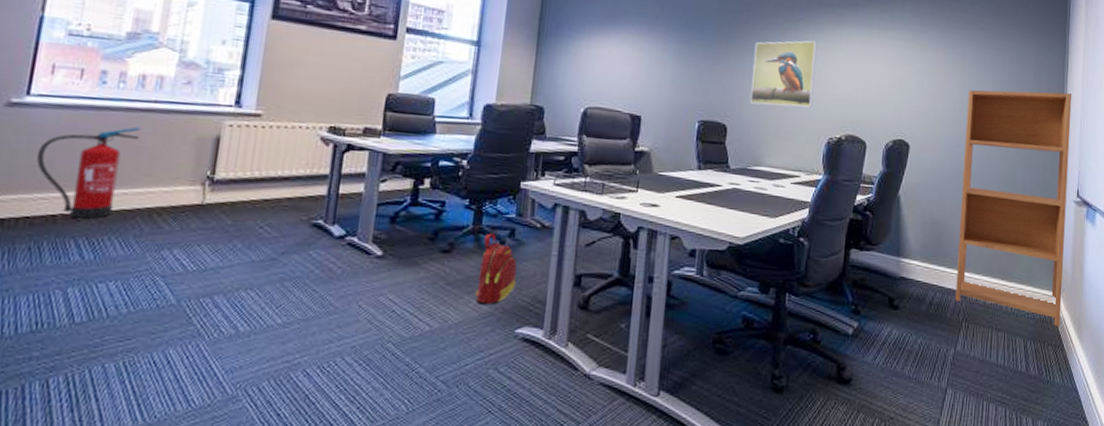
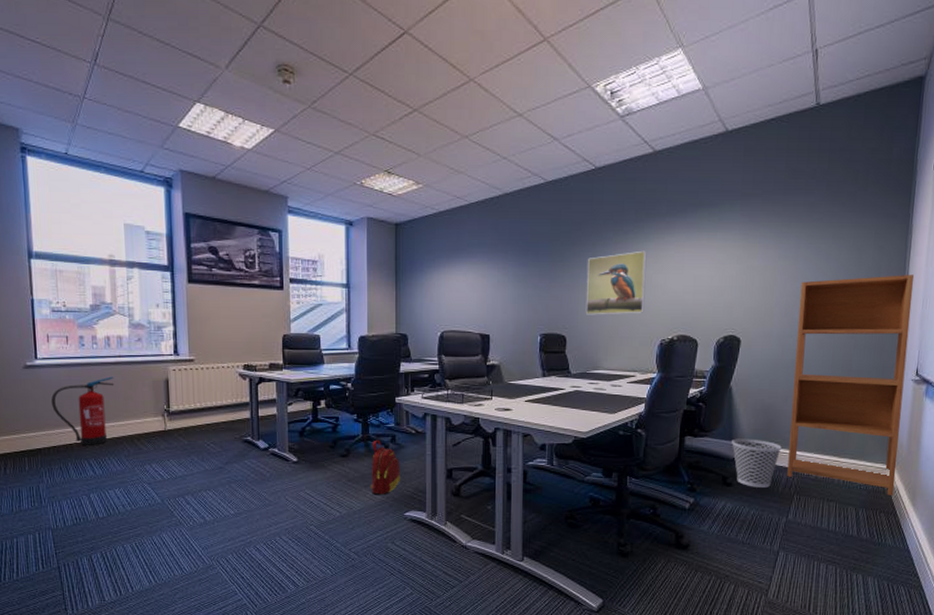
wastebasket: none [899,254,950,313] -> present [732,438,782,488]

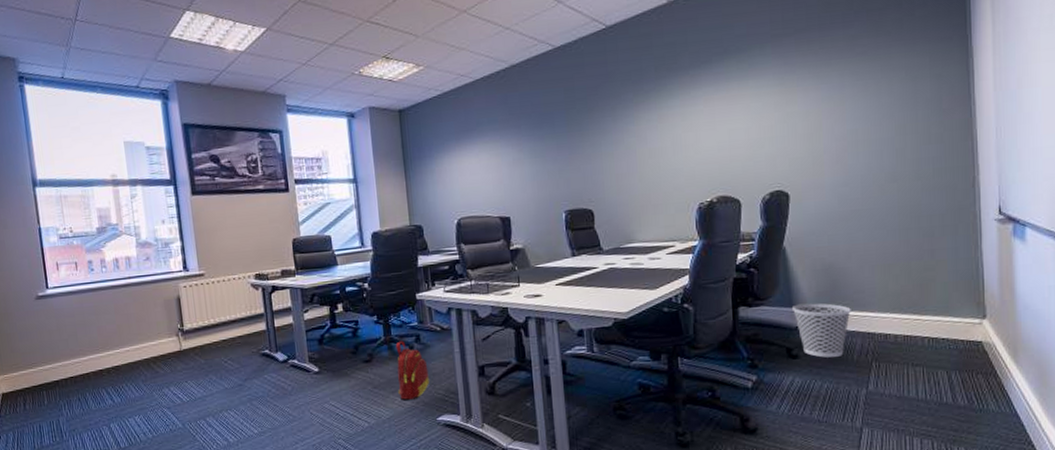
fire extinguisher: present [51,376,115,445] -> none [65,299,127,374]
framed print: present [586,250,647,315] -> none [608,108,677,185]
bookcase: present [787,274,914,495] -> none [851,100,990,354]

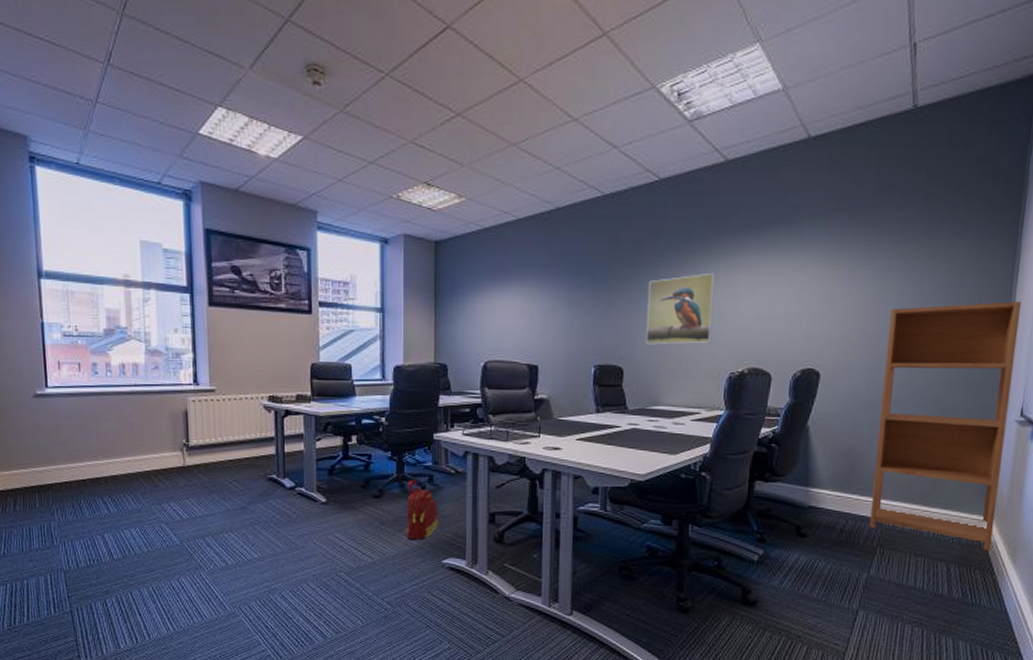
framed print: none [608,108,677,185] -> present [646,272,716,345]
wastebasket: present [793,303,851,358] -> none [807,484,864,539]
bookcase: none [851,100,990,354] -> present [869,300,1022,551]

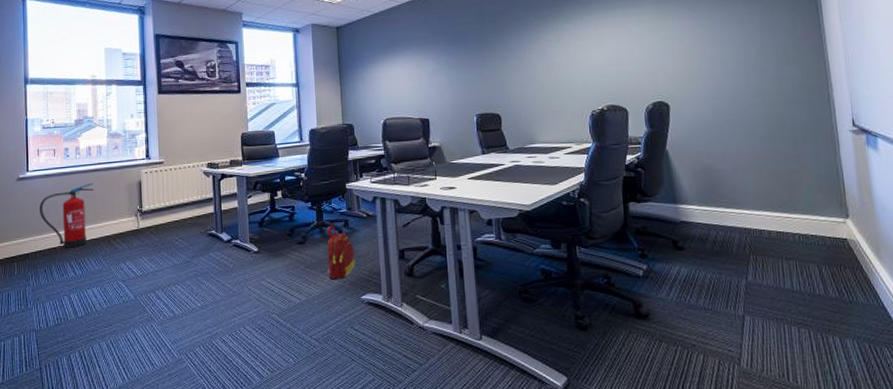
fire extinguisher: none [63,407,130,481] -> present [39,182,94,248]
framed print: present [646,272,716,345] -> none [512,30,572,94]
bookcase: present [869,300,1022,551] -> none [719,29,855,250]

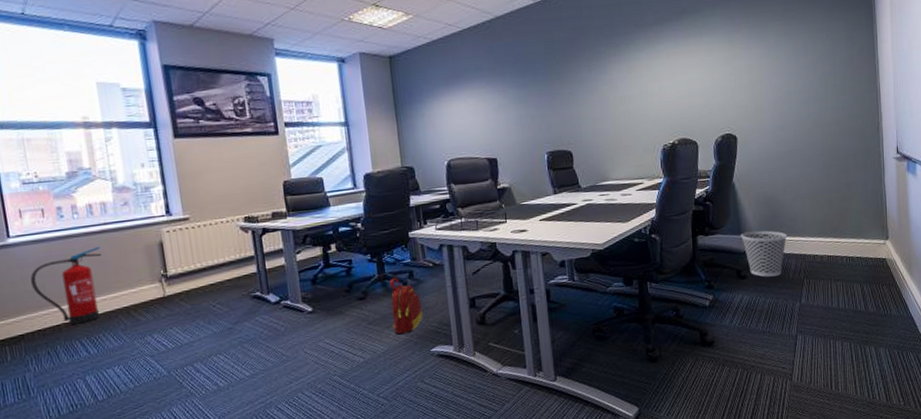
wastebasket: none [676,200,729,250] -> present [741,230,787,277]

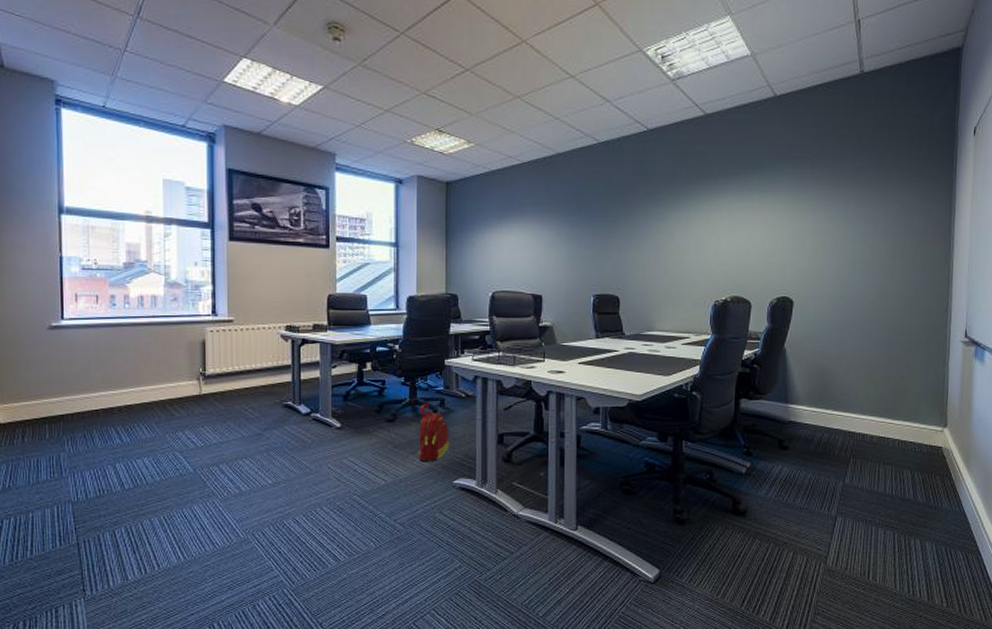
fire extinguisher: present [30,246,102,325] -> none [78,338,147,411]
wastebasket: present [741,230,787,277] -> none [787,401,837,451]

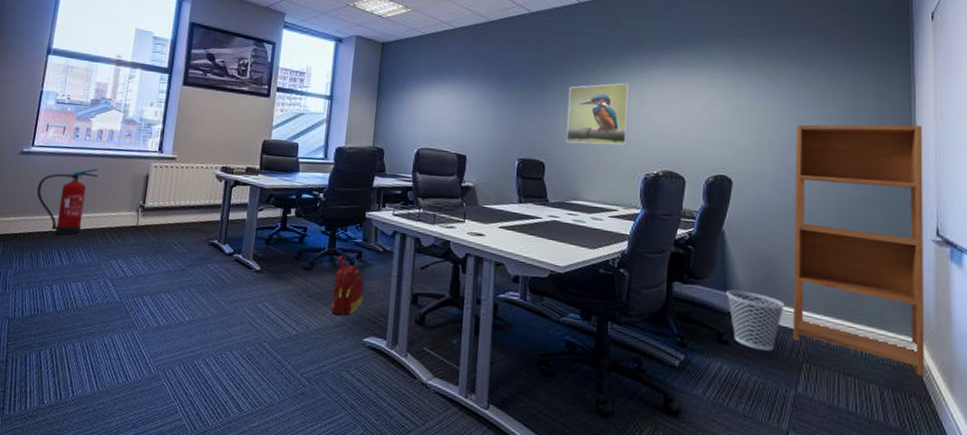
fire extinguisher: none [78,338,147,411] -> present [37,168,99,235]
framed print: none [640,211,700,276] -> present [566,83,630,145]
wastebasket: none [787,401,837,451] -> present [727,289,785,351]
bookcase: none [842,237,960,458] -> present [793,124,925,376]

